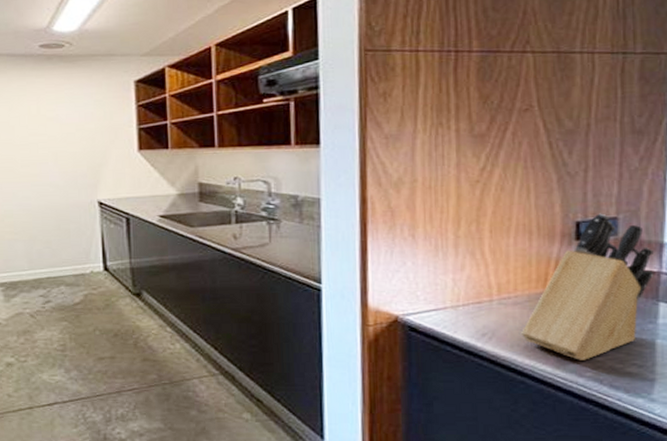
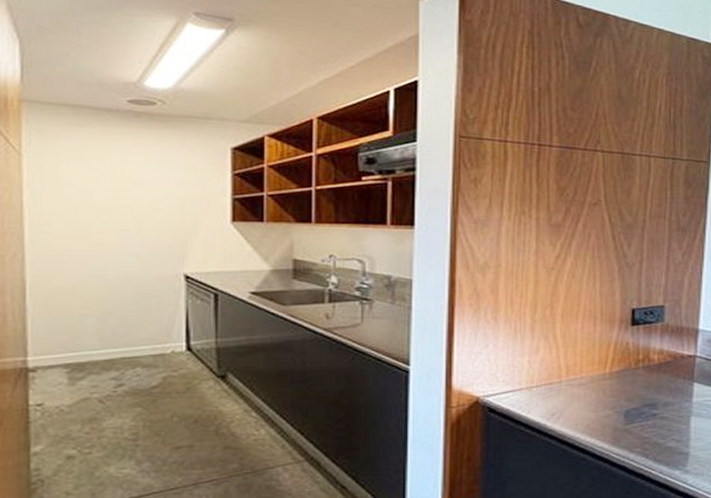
knife block: present [521,213,655,360] -> none [585,301,692,437]

